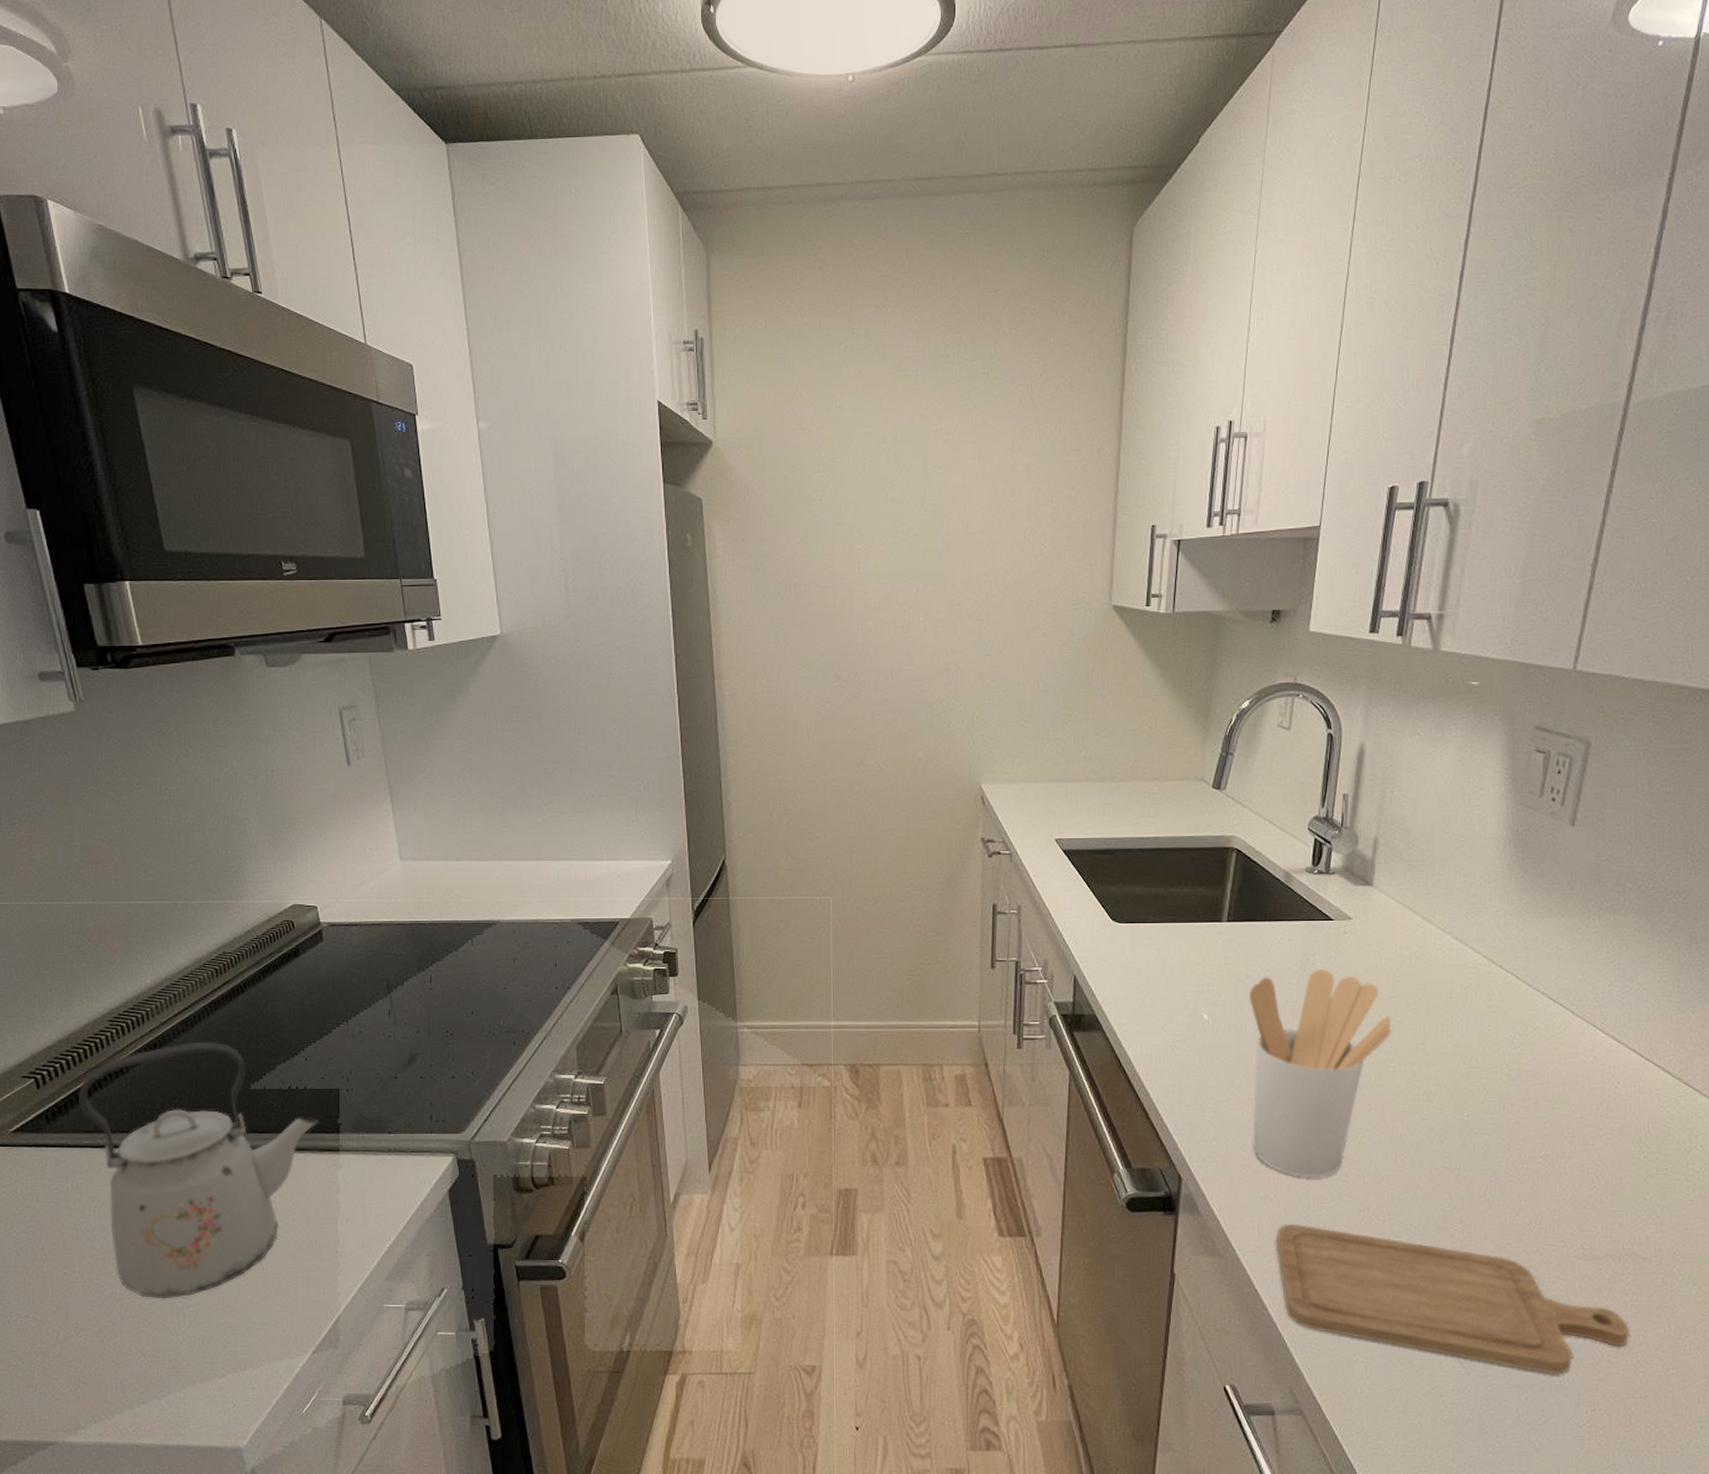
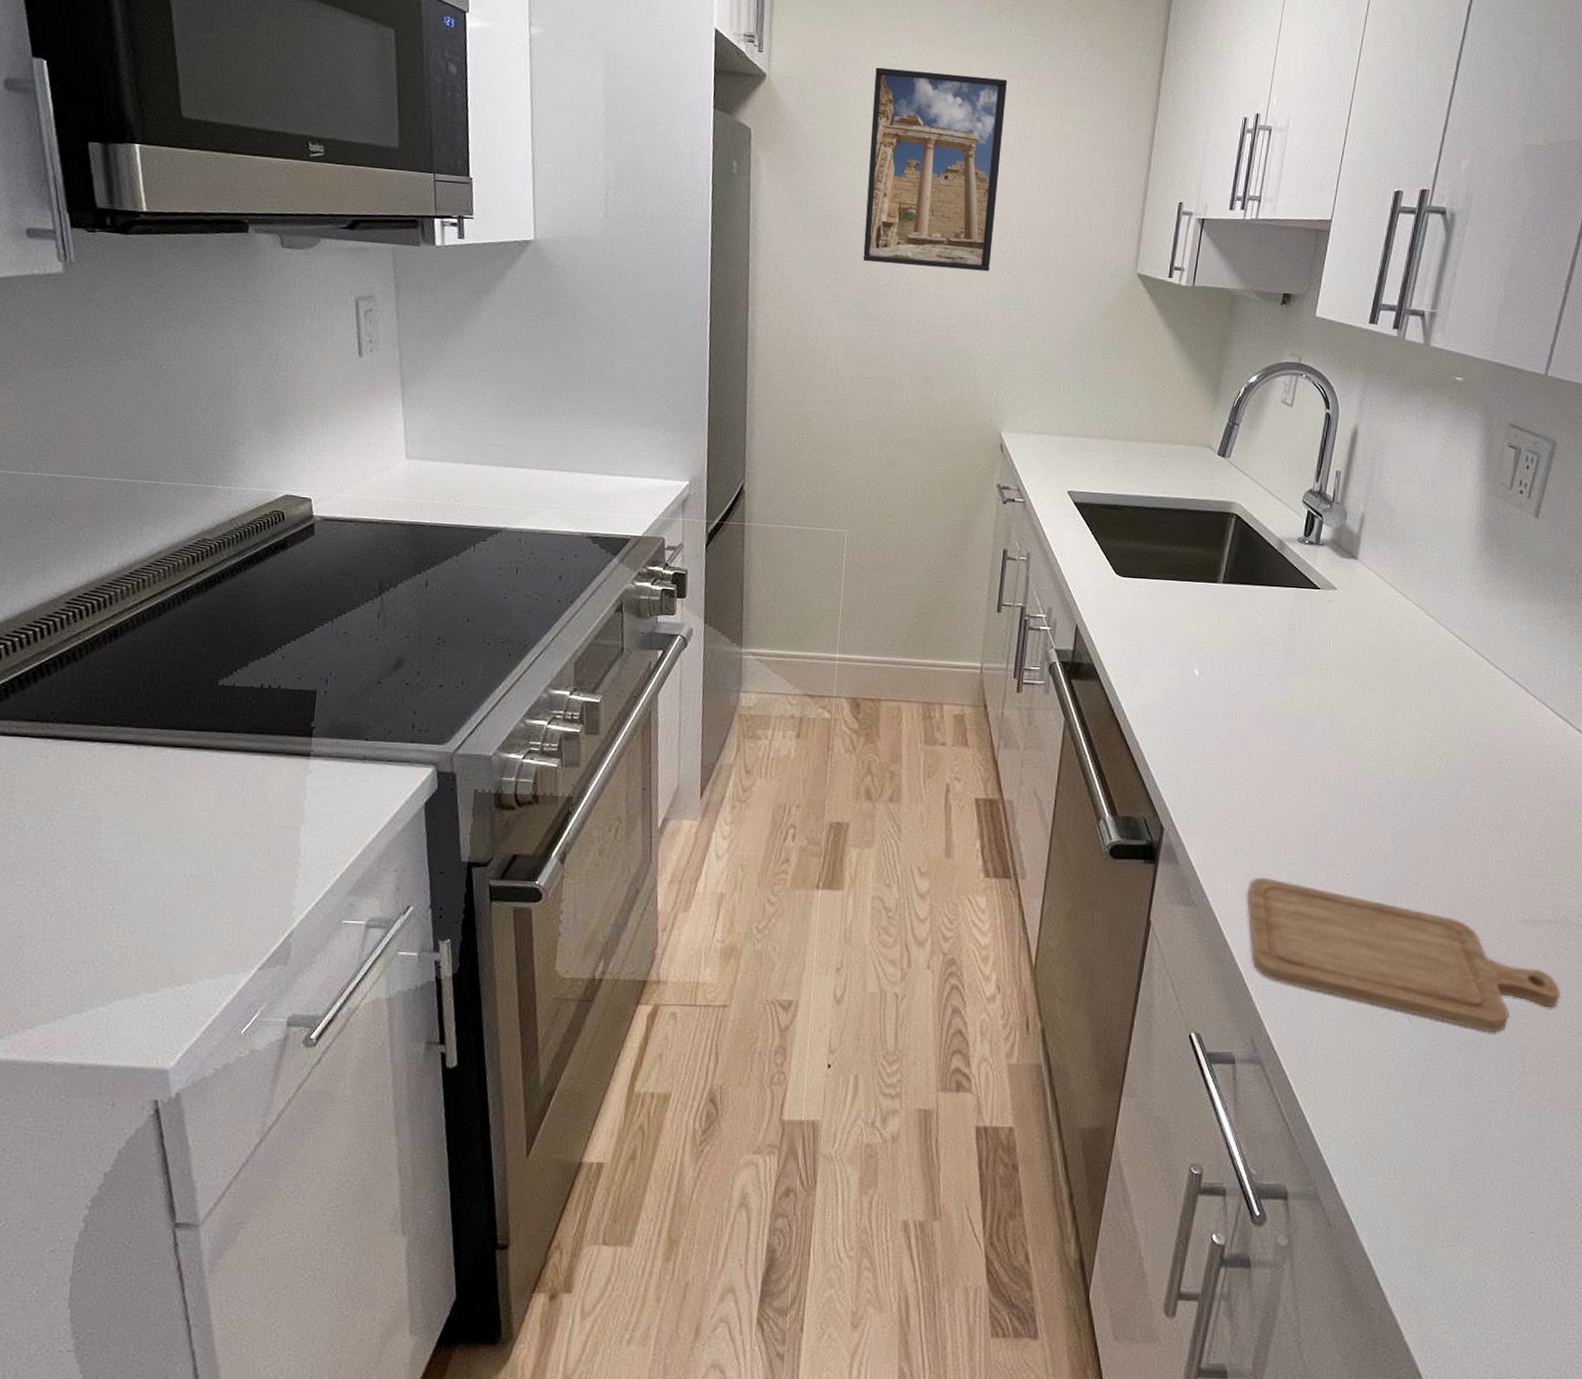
kettle: present [79,1041,319,1299] -> none [22,630,291,905]
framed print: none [822,417,960,622] -> present [863,67,1008,272]
utensil holder: present [1250,969,1392,1178] -> none [1232,635,1367,834]

